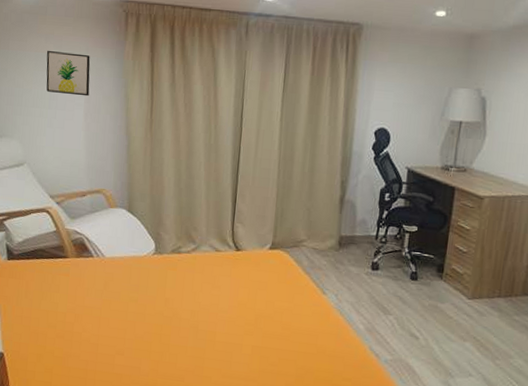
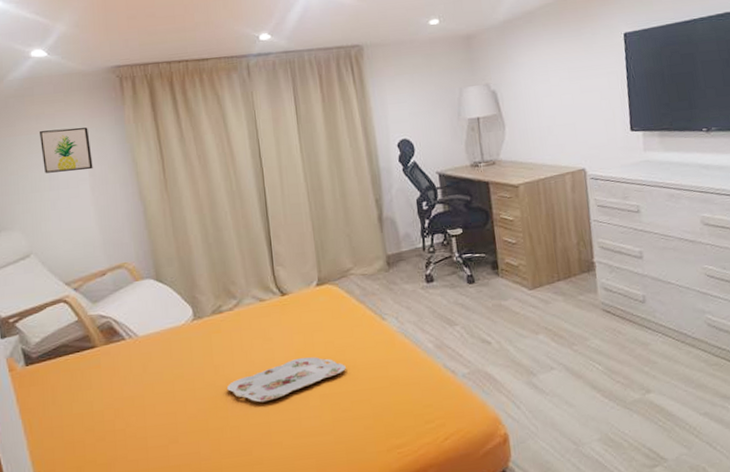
serving tray: none [172,309,281,340] -> present [226,357,346,403]

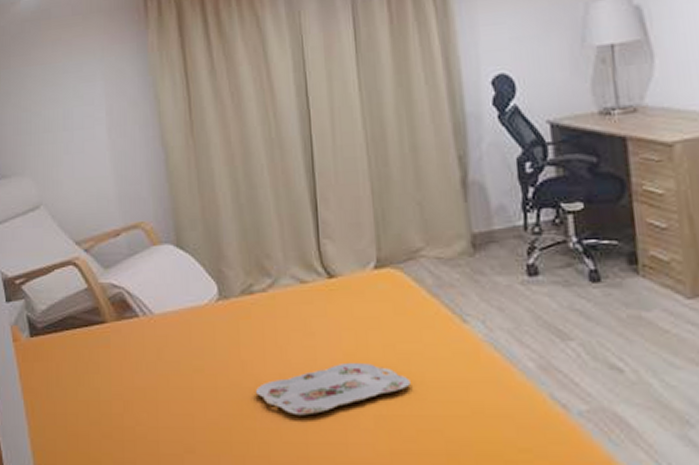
wall art: present [40,127,93,173] -> none [55,56,111,110]

